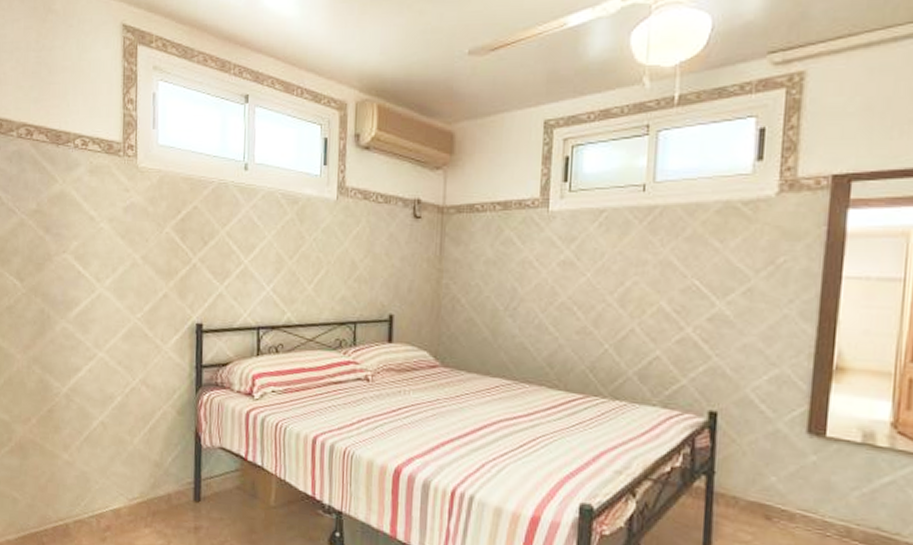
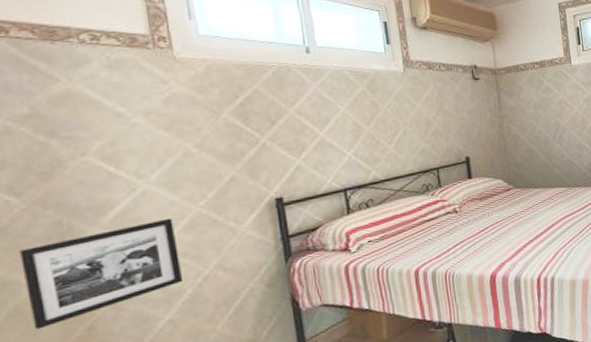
picture frame: none [16,324,116,401] -> present [19,218,184,330]

